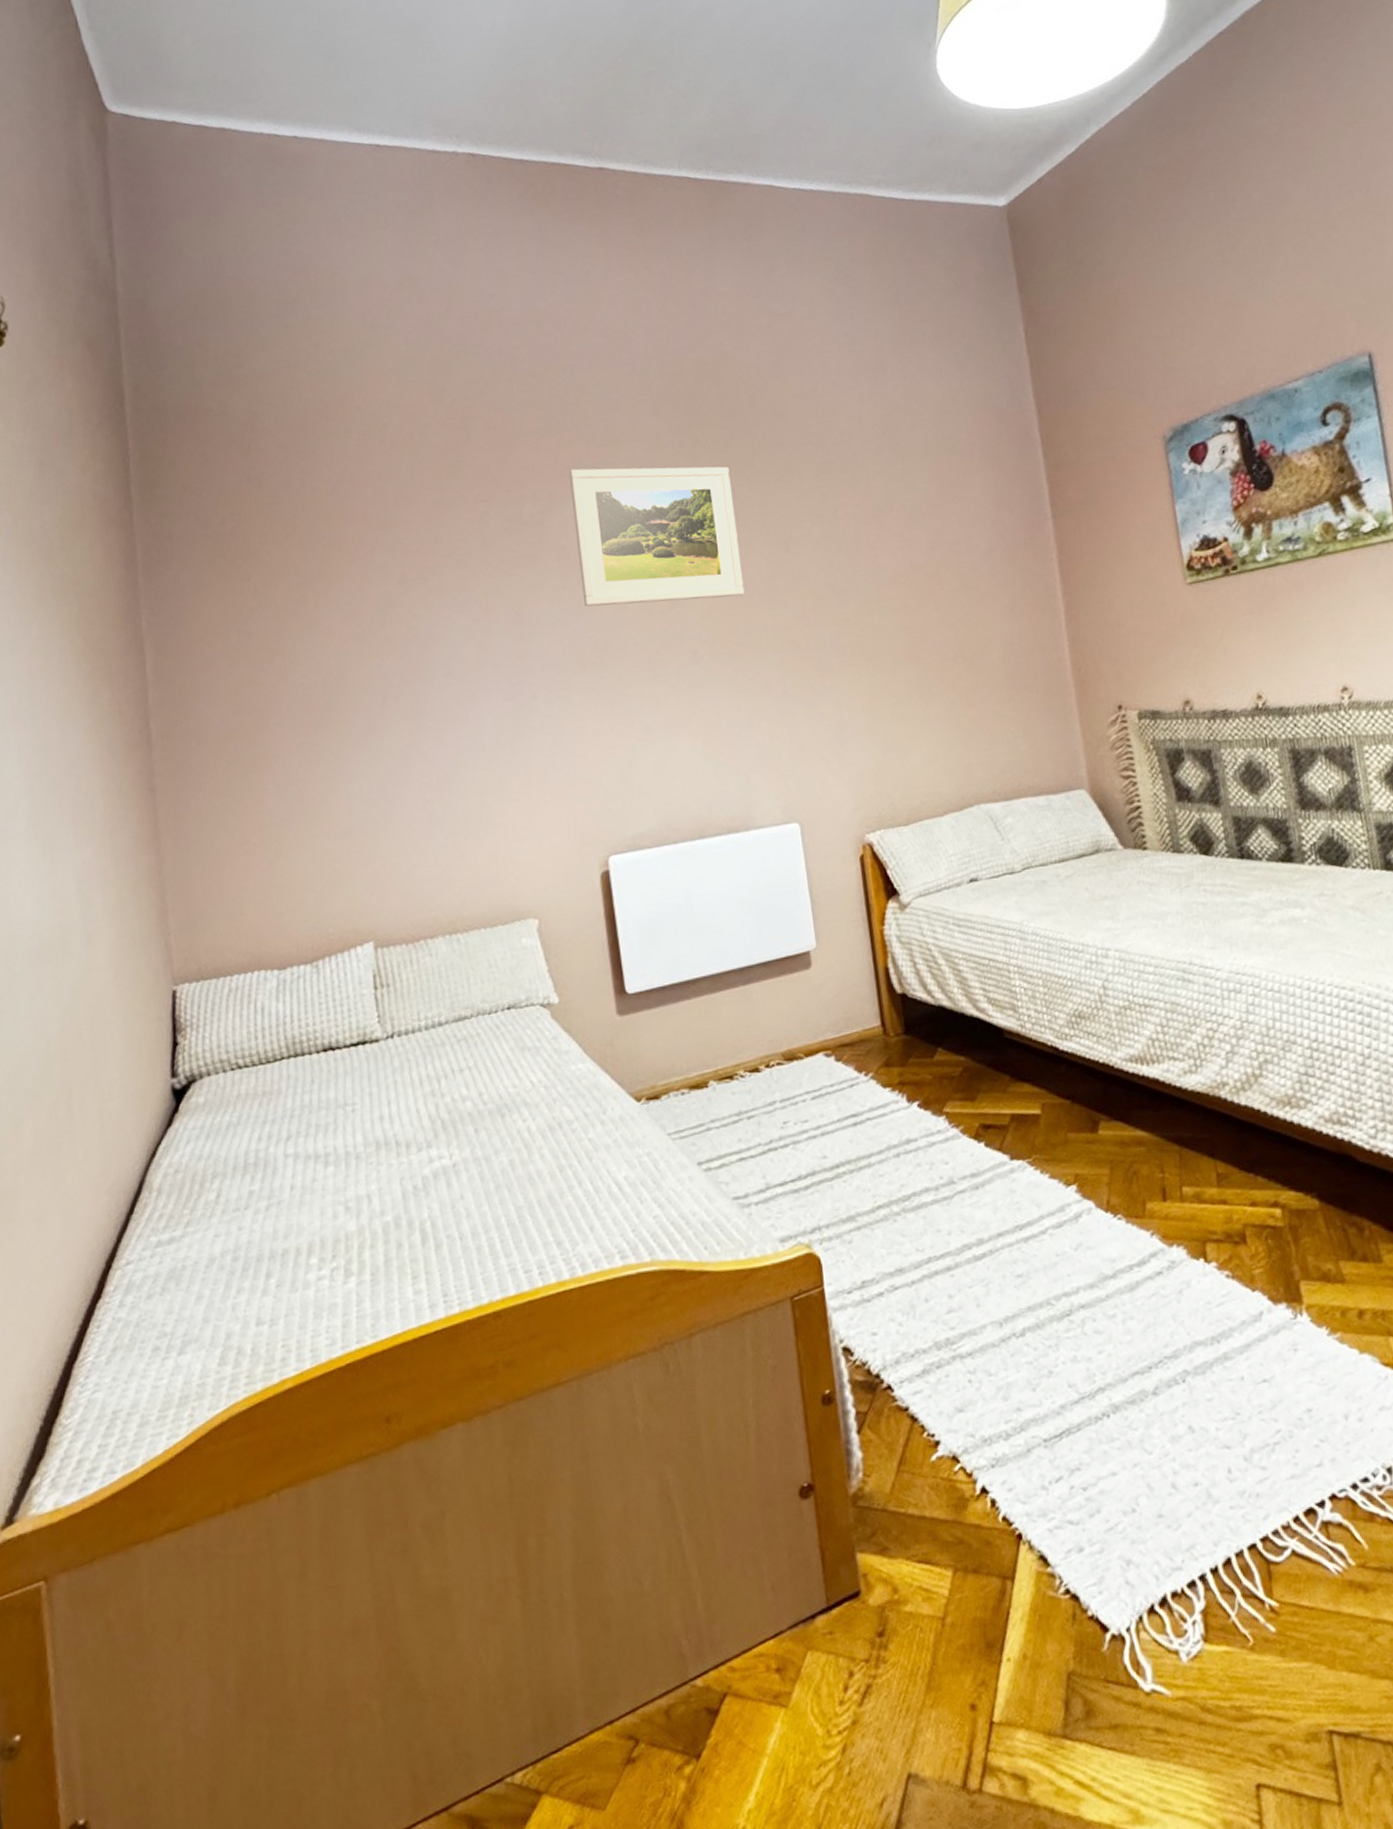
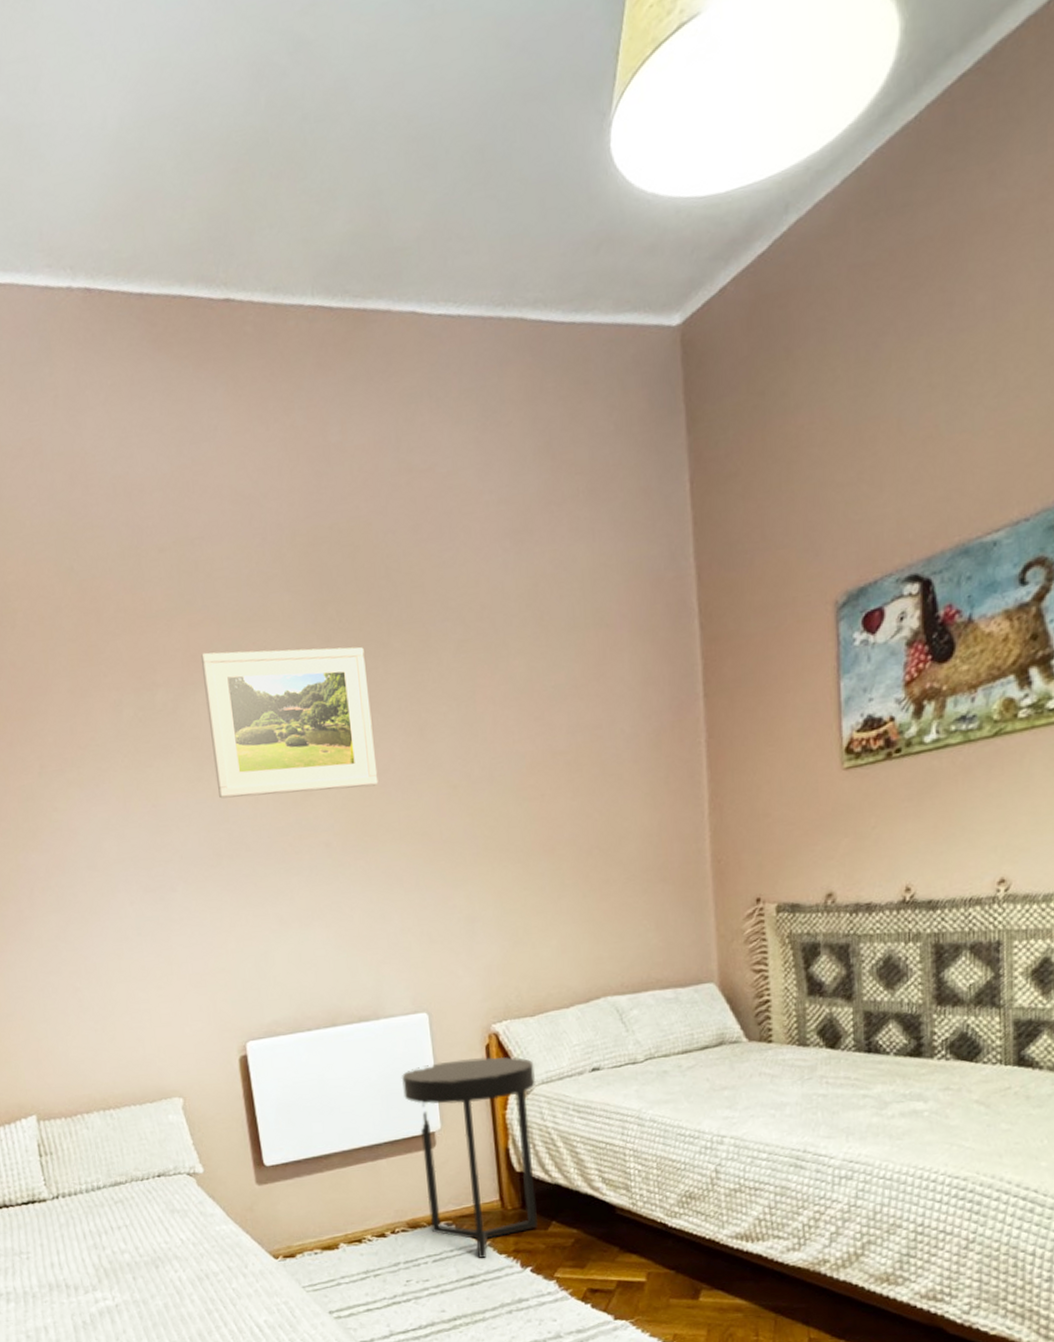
side table: none [773,868,924,1093] -> present [401,1056,539,1258]

